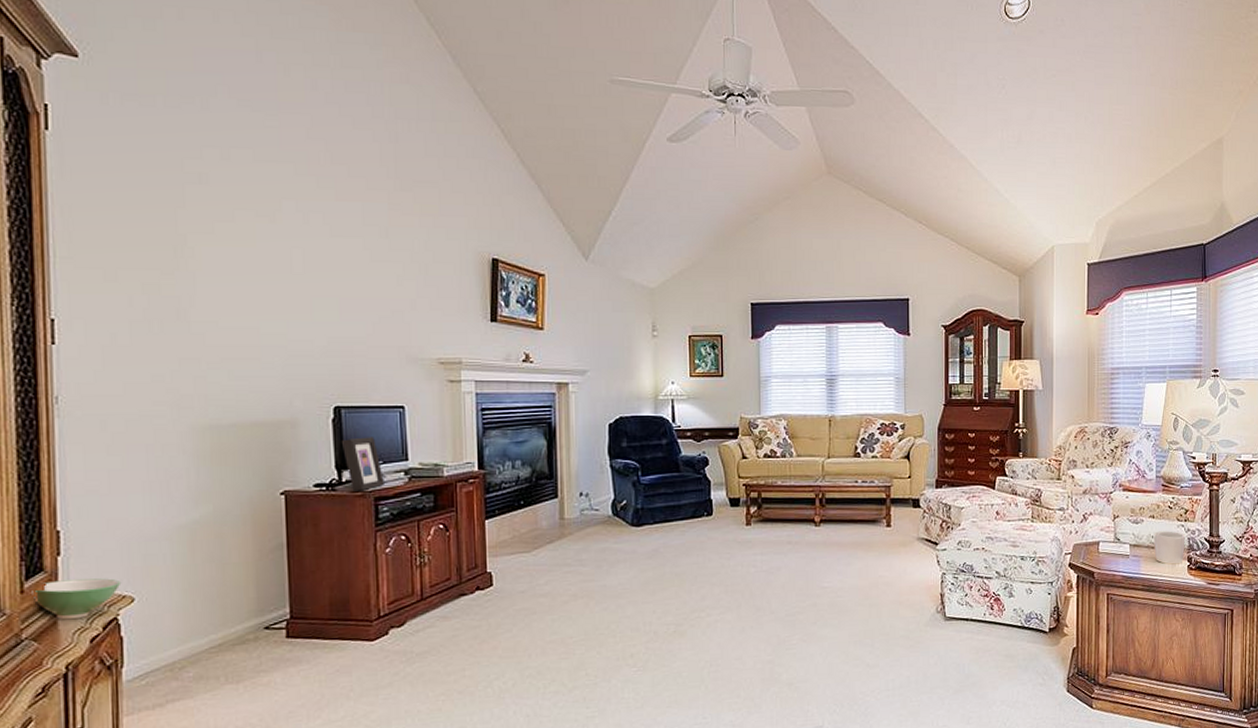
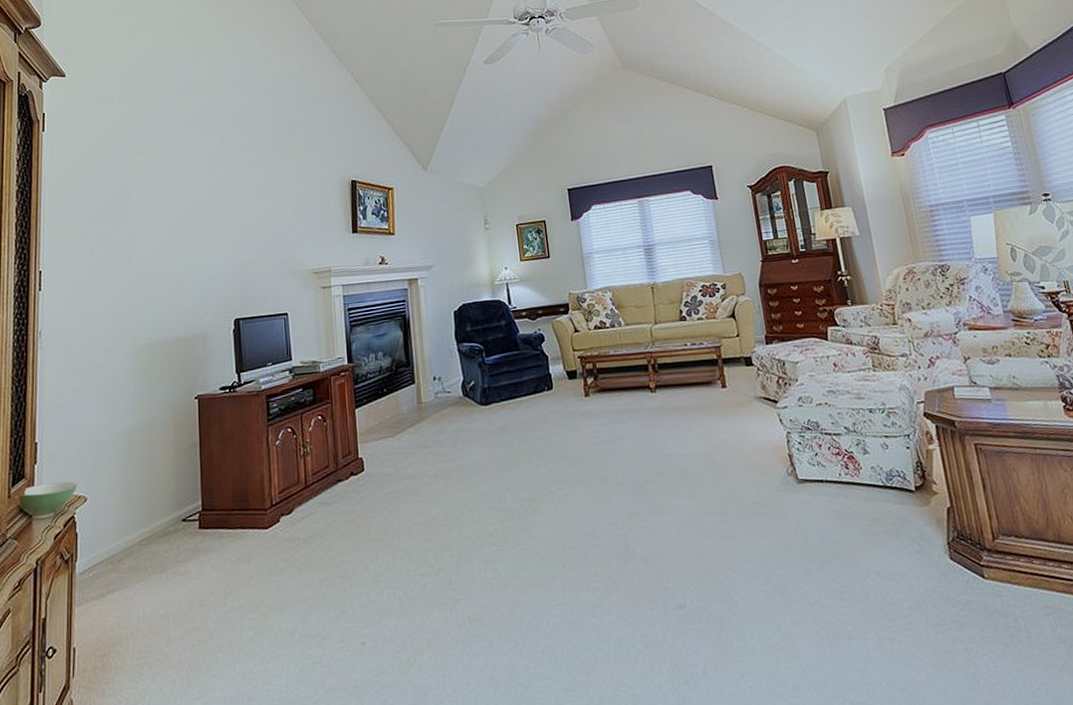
picture frame: present [341,437,384,492] -> none [240,342,274,392]
mug: present [1154,531,1185,565] -> none [1015,369,1057,407]

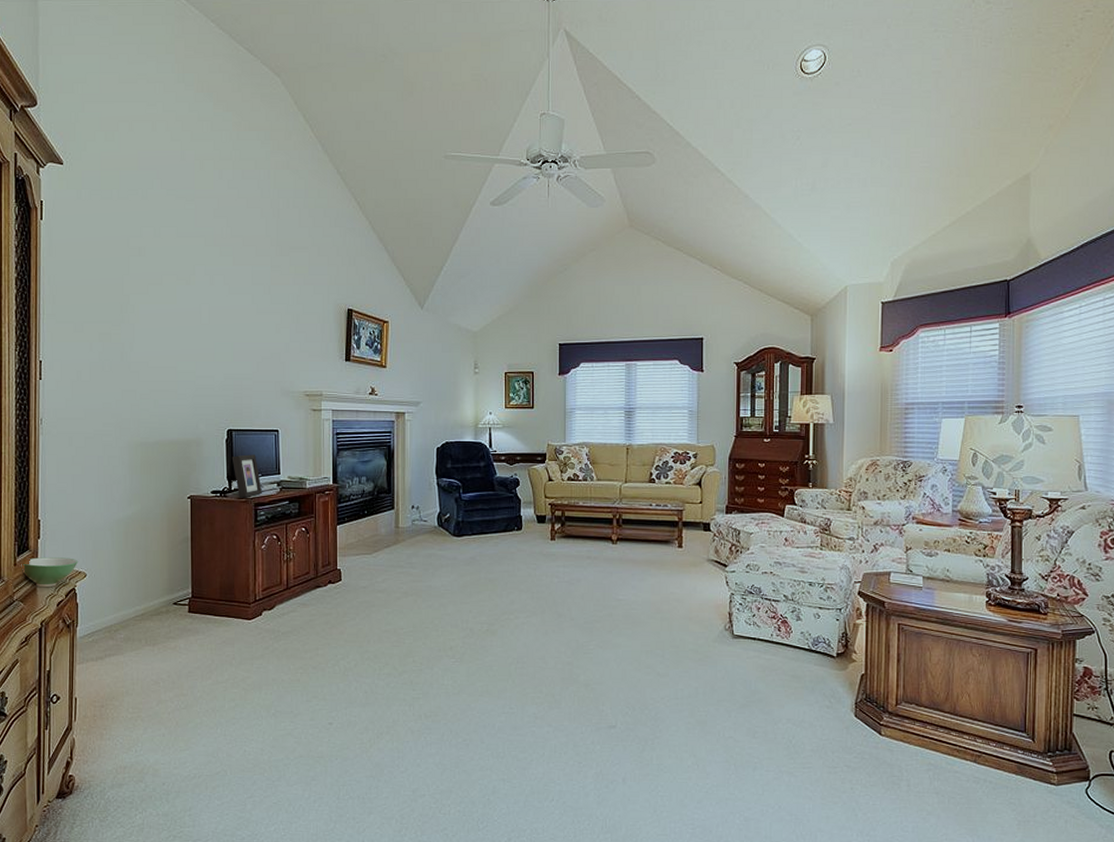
picture frame: none [240,342,274,392] -> present [231,454,262,498]

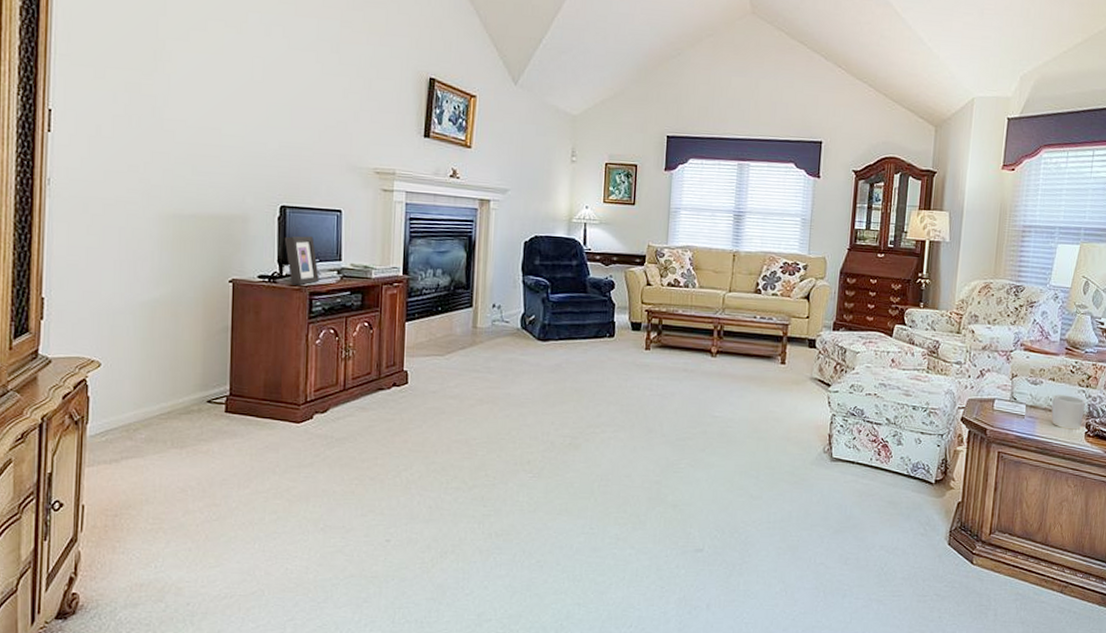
bowl: present [21,557,79,588] -> none [18,341,91,377]
mug: none [949,565,984,599] -> present [1051,394,1086,430]

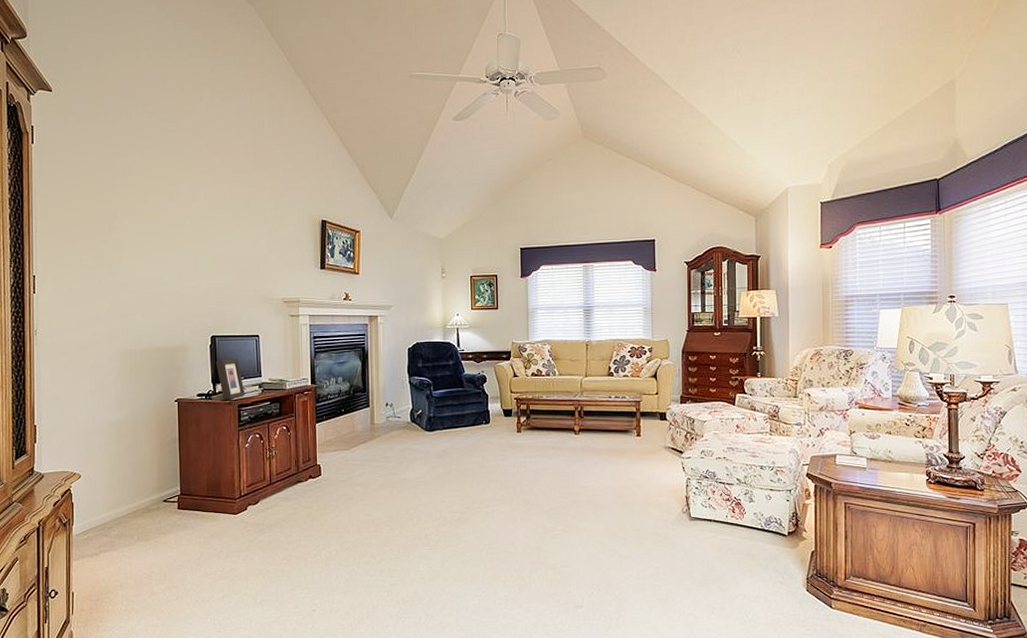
mug: present [1051,394,1086,430] -> none [891,446,924,478]

